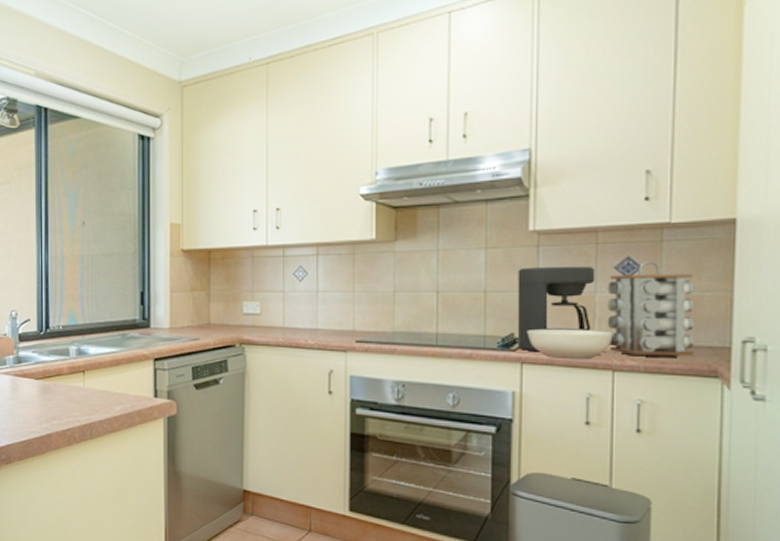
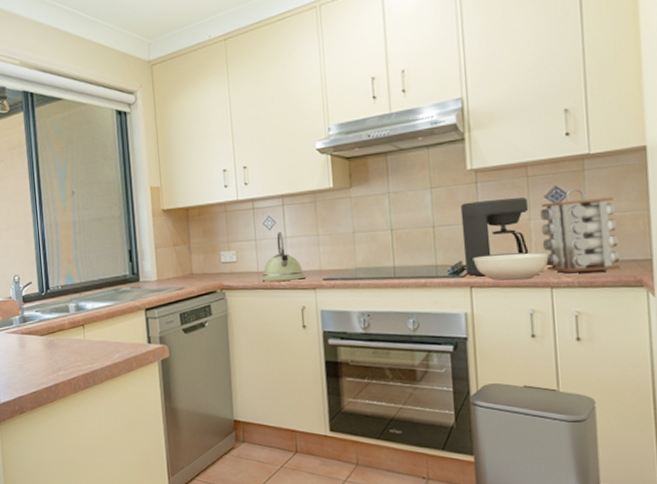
kettle: none [287,283,336,340] -> present [262,231,306,282]

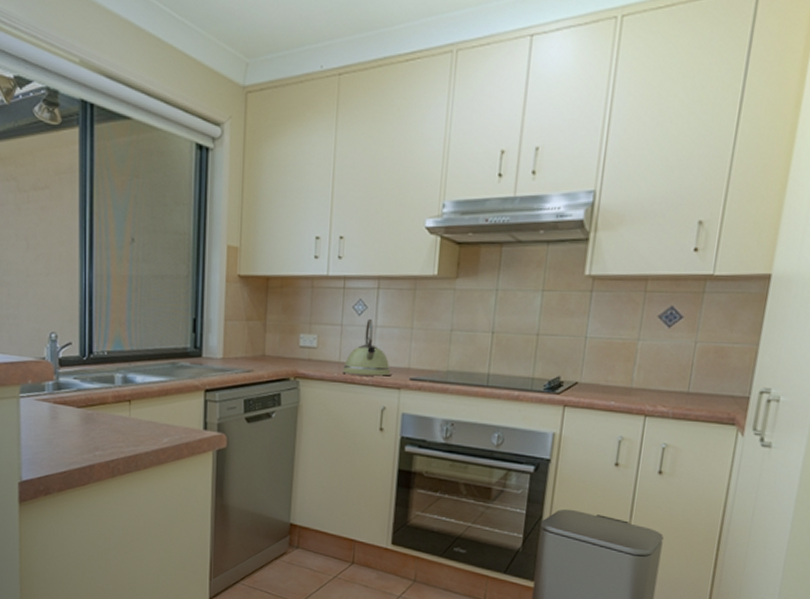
coffee maker: present [460,197,529,277] -> none [563,312,641,396]
bowl: present [473,253,549,282] -> none [571,373,650,405]
spice rack: present [540,188,620,274] -> none [645,311,727,405]

